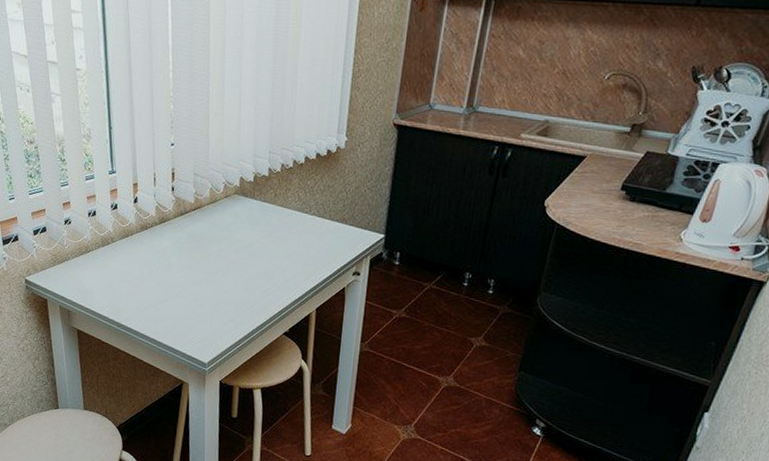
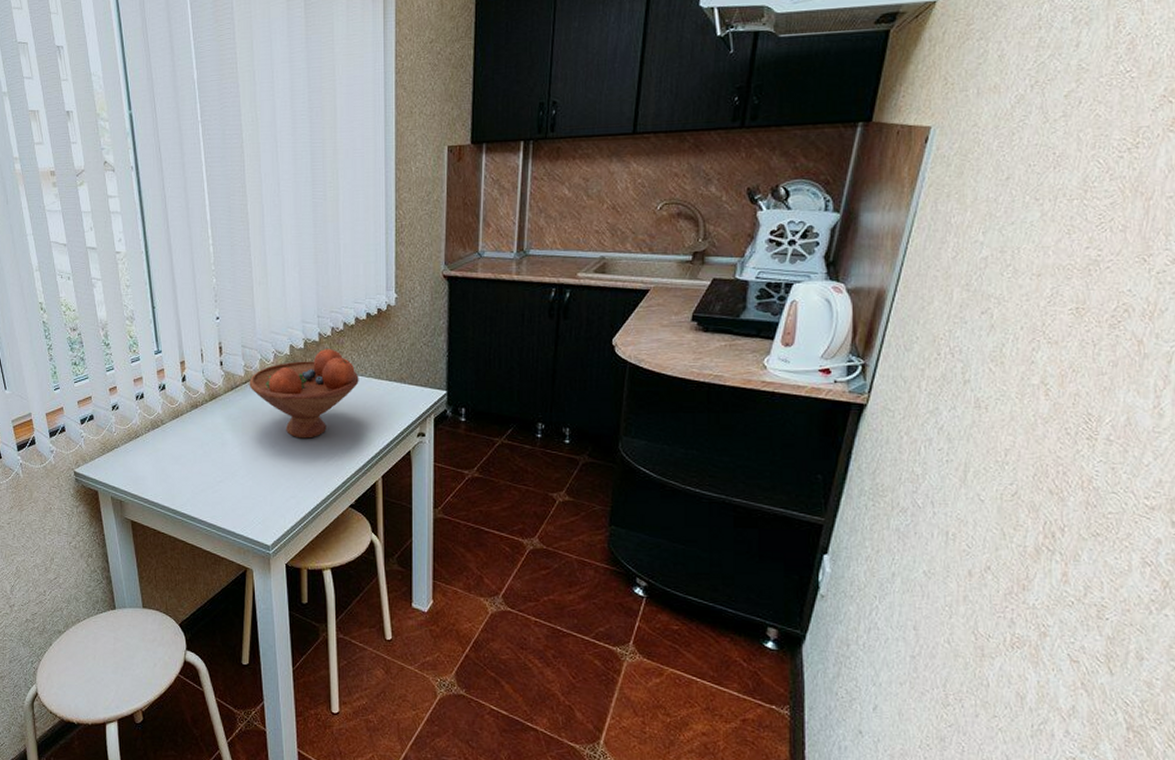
fruit bowl: none [198,184,304,268] -> present [249,349,359,439]

